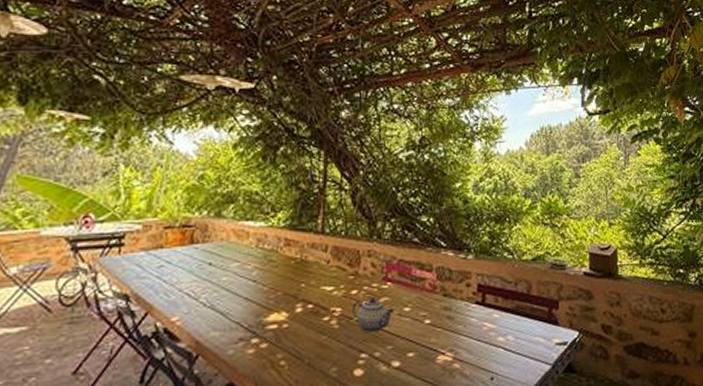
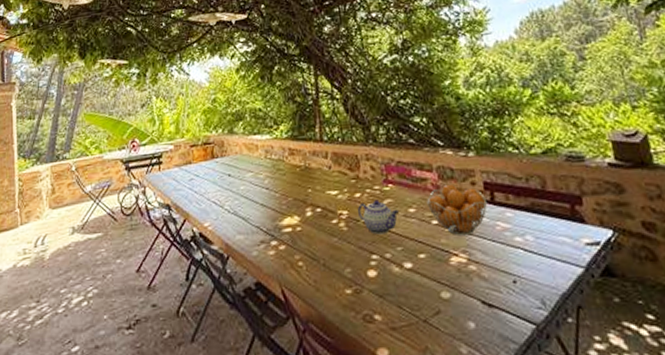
fruit basket: none [423,284,479,336] -> present [427,183,488,236]

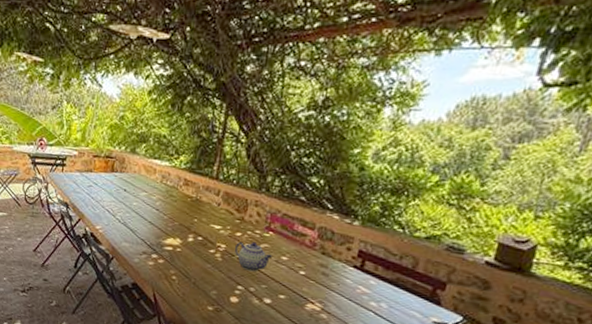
fruit basket: present [427,183,488,236] -> none [300,243,357,291]

